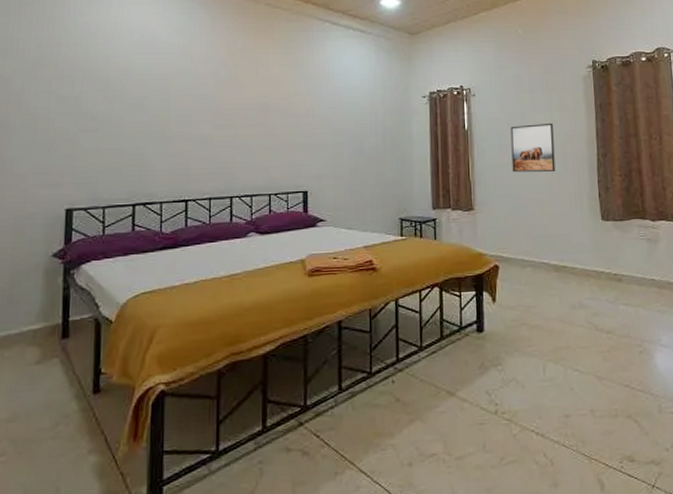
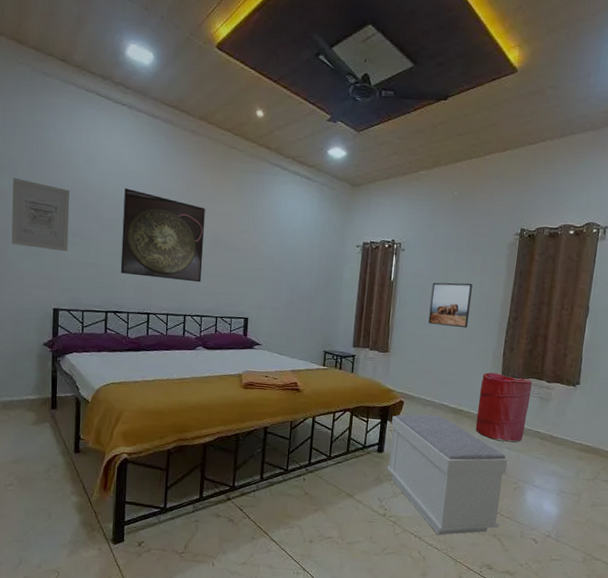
wall art: none [13,61,88,140] -> present [11,177,70,252]
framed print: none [150,60,250,158] -> present [120,188,205,283]
bench: none [488,277,632,428] -> present [387,414,508,536]
laundry hamper: none [581,218,638,297] -> present [475,372,532,443]

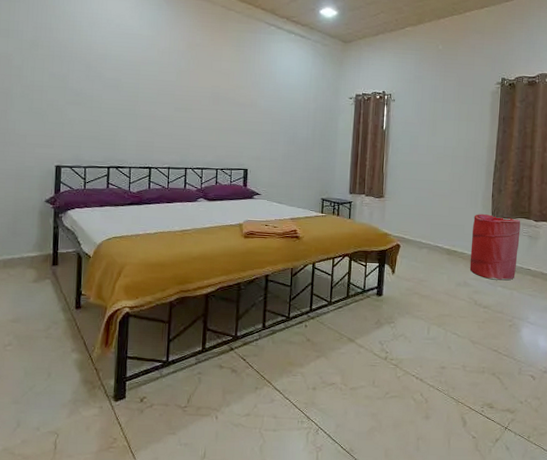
wall art: present [11,177,70,252] -> none [15,41,74,111]
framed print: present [120,188,205,283] -> none [122,48,205,137]
bench: present [387,414,508,536] -> none [387,257,503,376]
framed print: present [428,282,473,329] -> none [420,130,460,173]

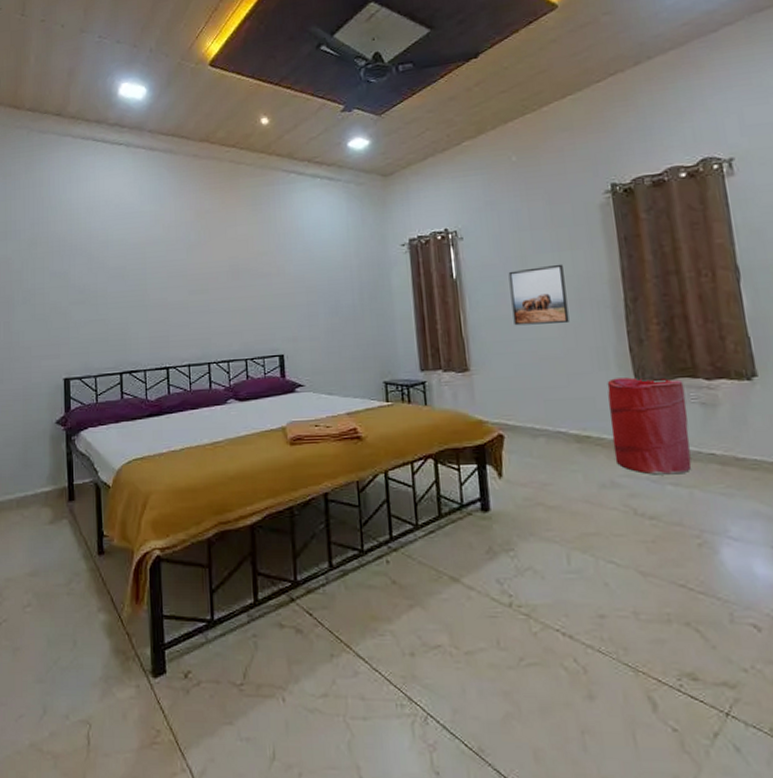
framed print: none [420,130,460,173] -> present [508,264,570,326]

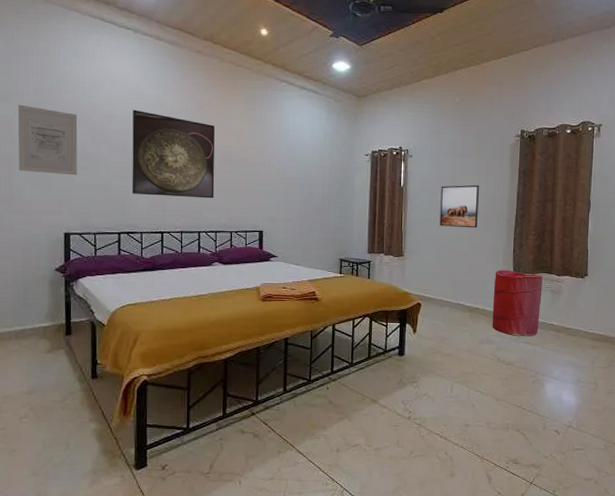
wall art: none [15,242,75,314] -> present [17,104,78,176]
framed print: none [129,230,223,326] -> present [132,109,215,199]

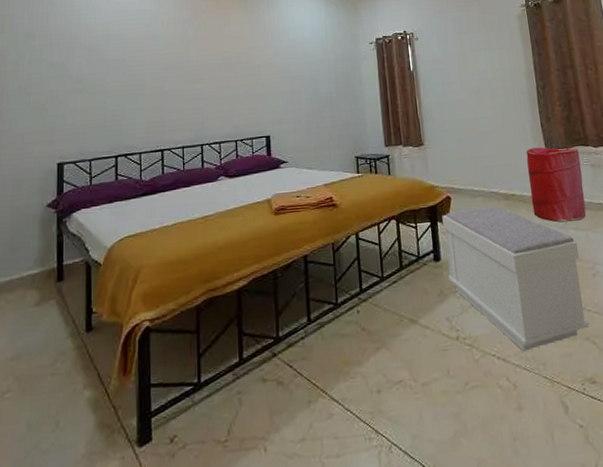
wall art: present [17,104,78,176] -> none [11,34,73,103]
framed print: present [132,109,215,199] -> none [129,26,216,113]
bench: none [409,315,526,434] -> present [442,206,589,352]
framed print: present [439,184,479,229] -> none [452,59,498,108]

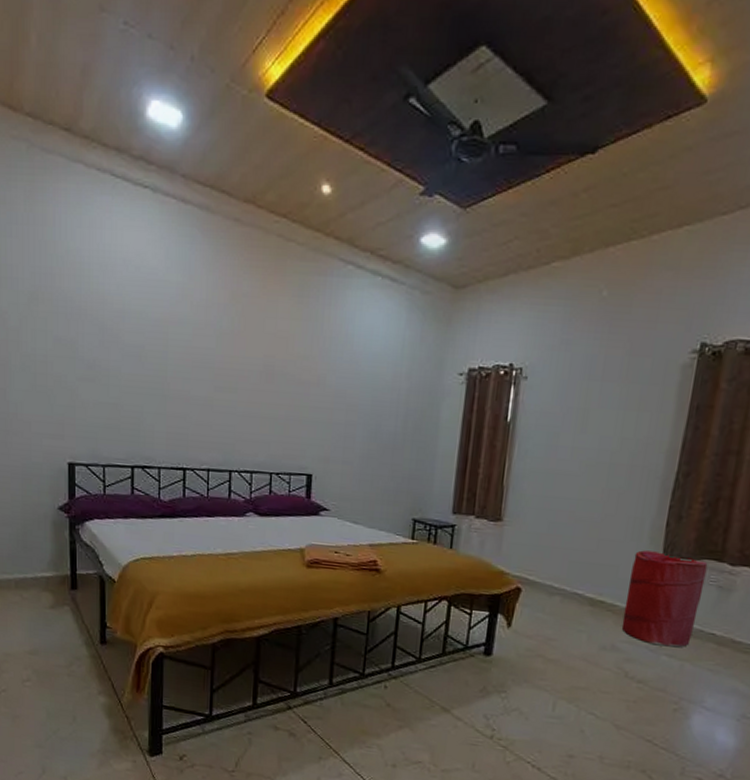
bench: present [442,206,589,352] -> none [496,605,667,767]

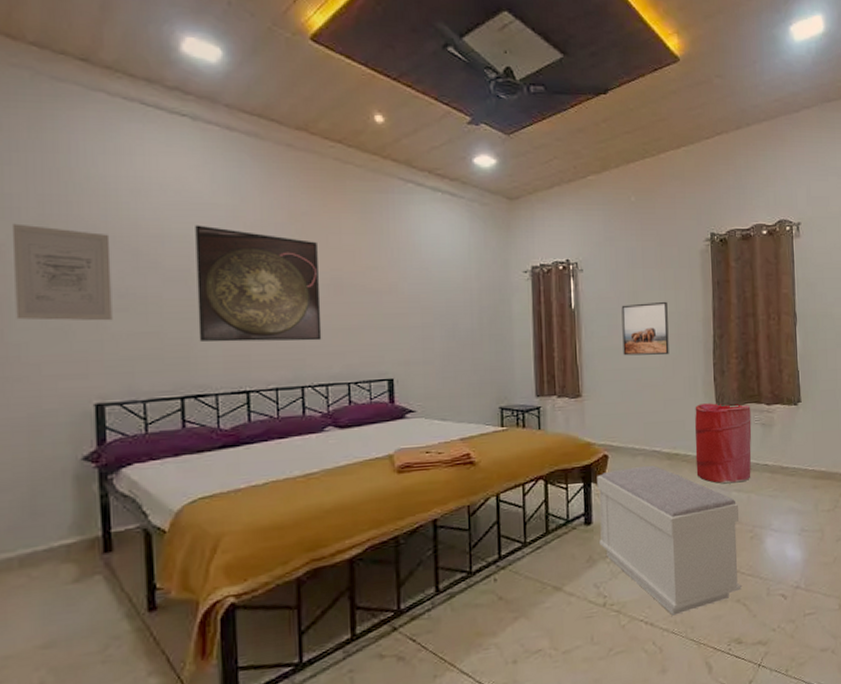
wall art: none [12,293,83,389] -> present [11,223,113,321]
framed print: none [148,302,254,428] -> present [195,225,322,342]
bench: none [496,605,667,767] -> present [597,466,741,616]
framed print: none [558,423,625,489] -> present [621,301,669,356]

